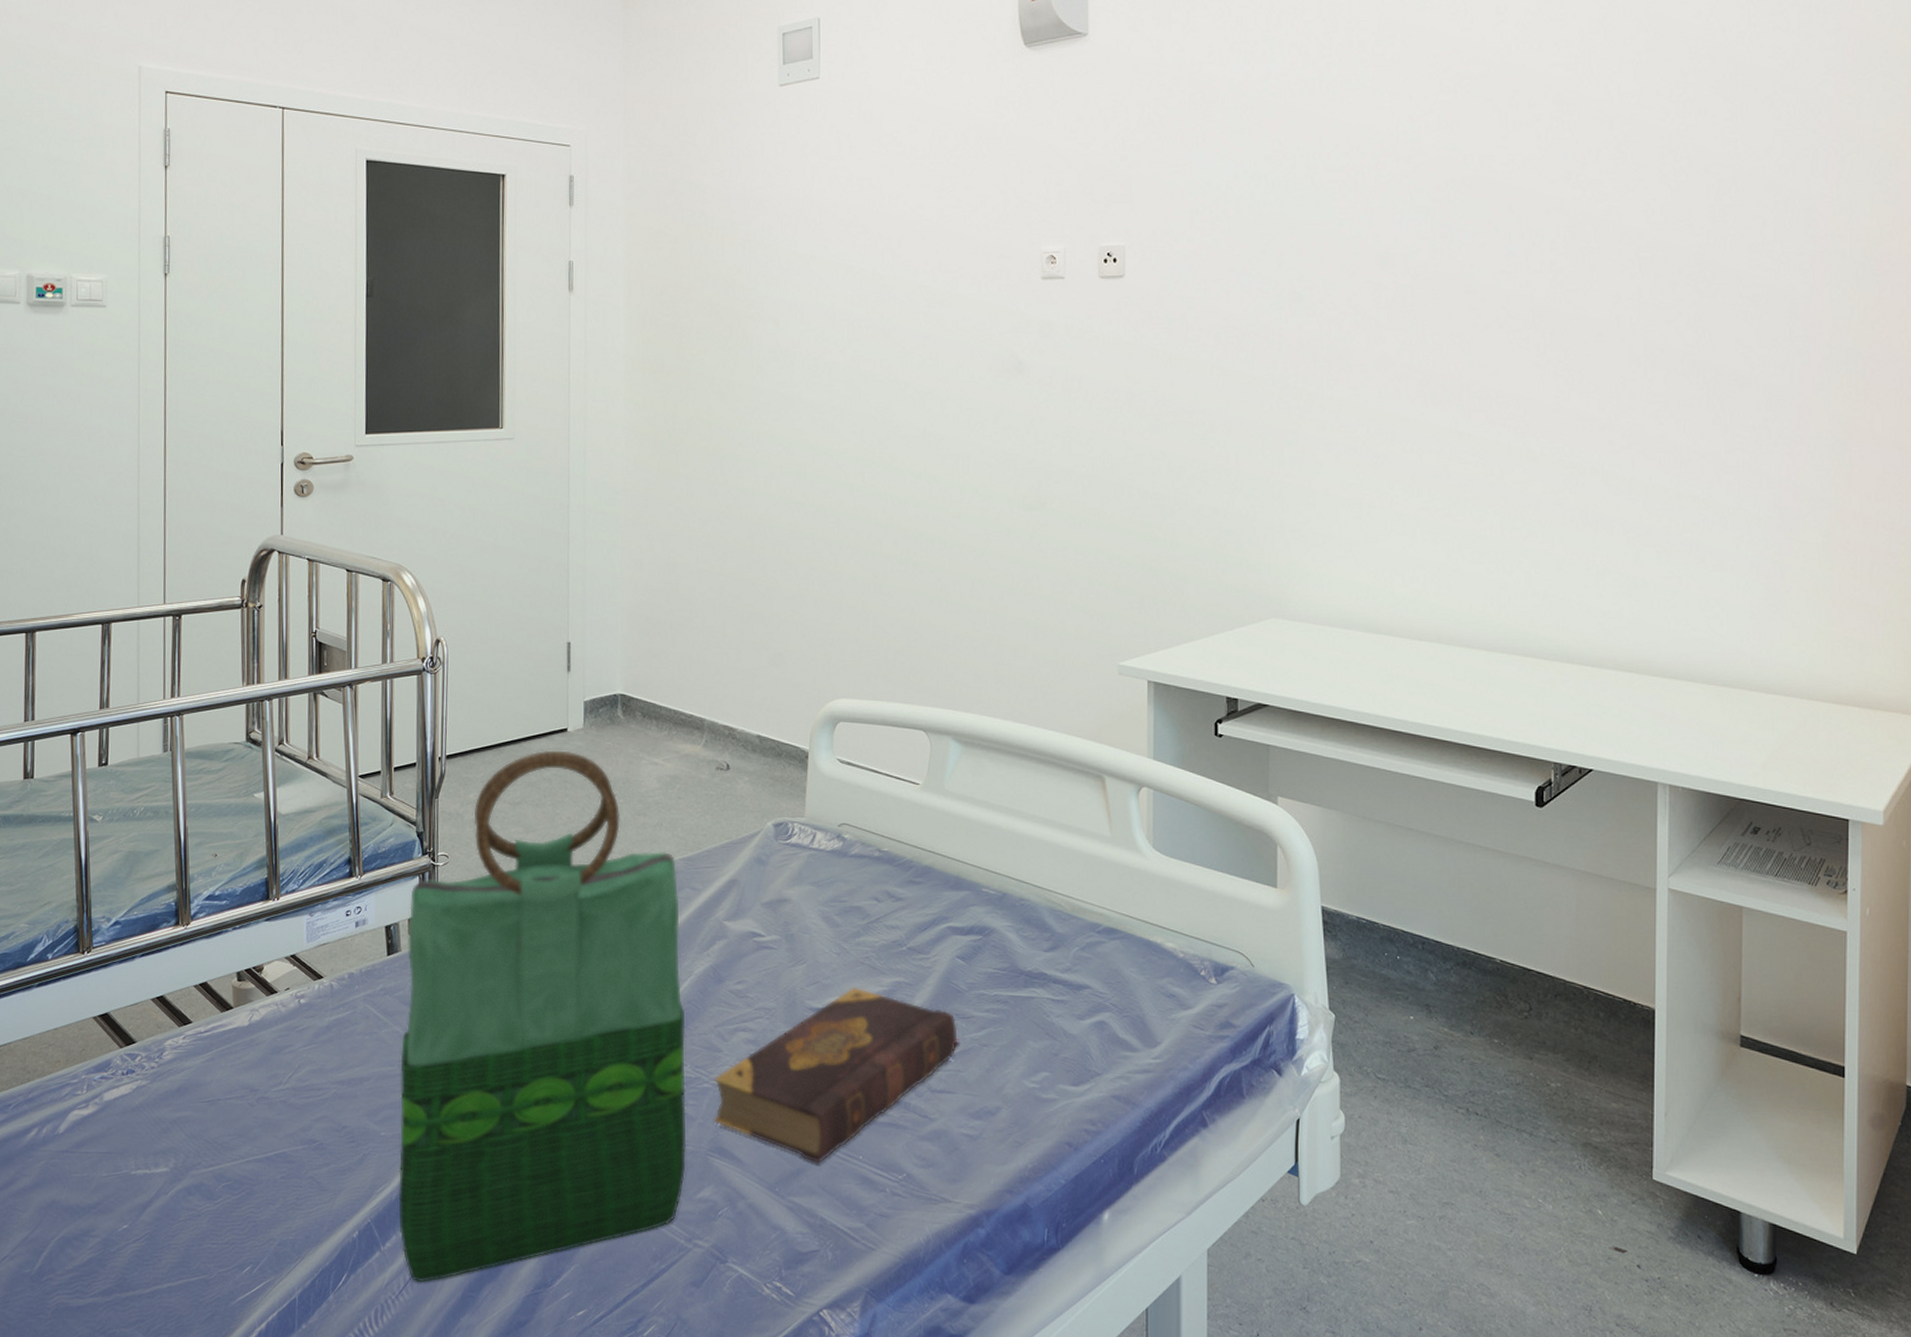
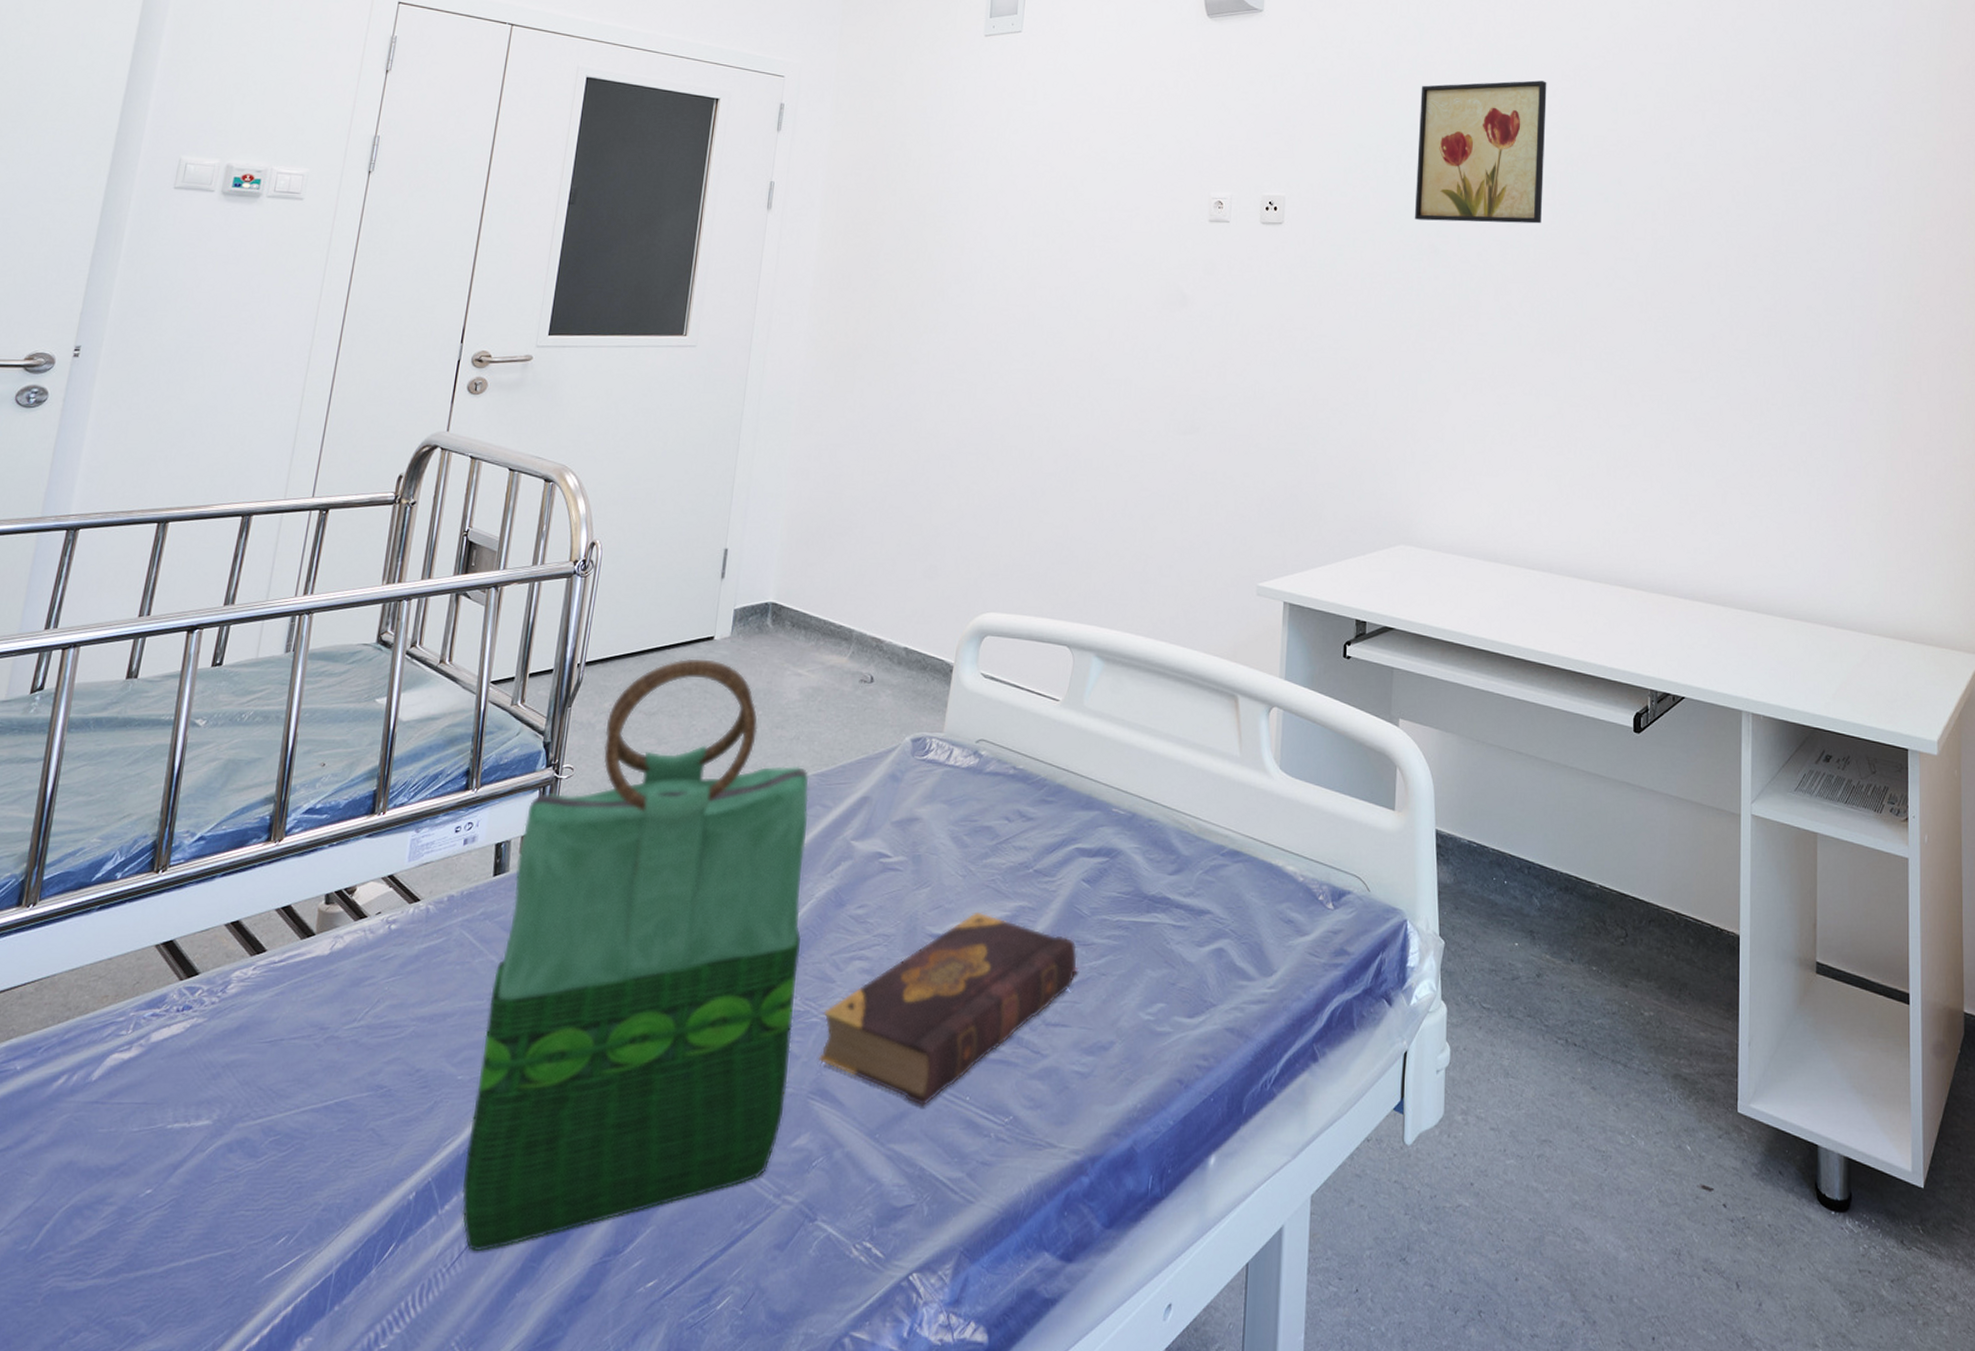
wall art: none [1273,94,1422,264] -> present [1415,80,1547,224]

